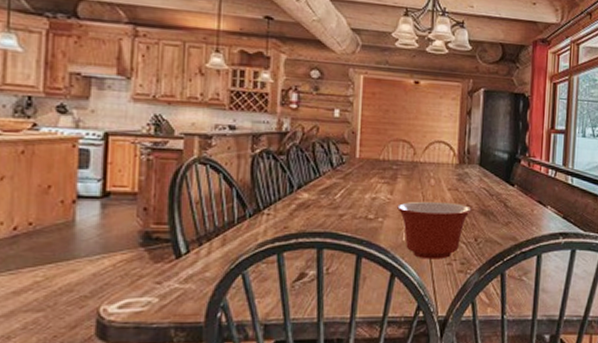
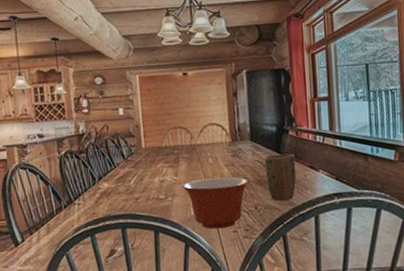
plant pot: none [490,184,524,235] -> present [264,153,297,201]

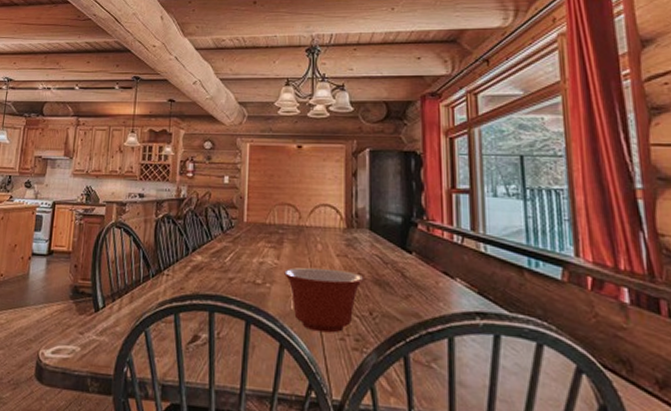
plant pot: present [264,153,297,201] -> none [385,250,425,311]

